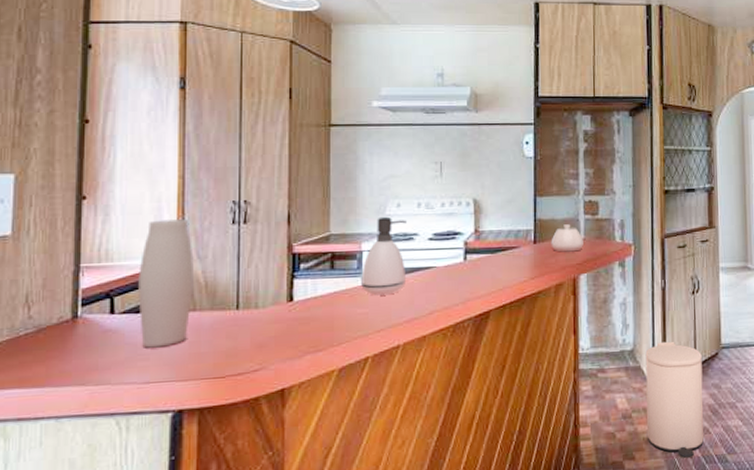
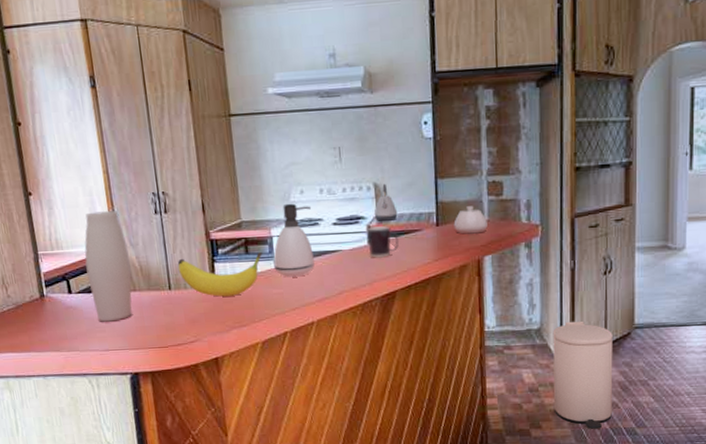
fruit: none [250,268,350,317] -> present [177,252,263,297]
mug: none [462,242,495,277] -> present [366,226,399,259]
kettle: none [471,199,496,238] -> present [374,183,398,222]

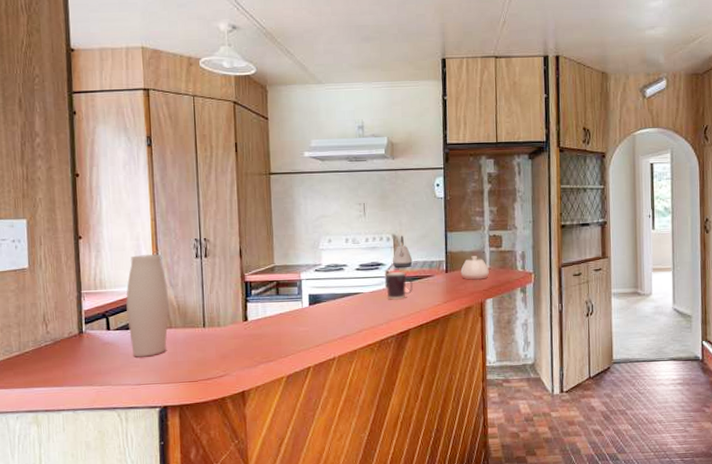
fruit: present [177,252,263,297] -> none [213,293,292,334]
soap dispenser: present [273,203,315,278] -> none [301,250,338,317]
pedal bin: present [553,320,613,429] -> none [545,356,597,455]

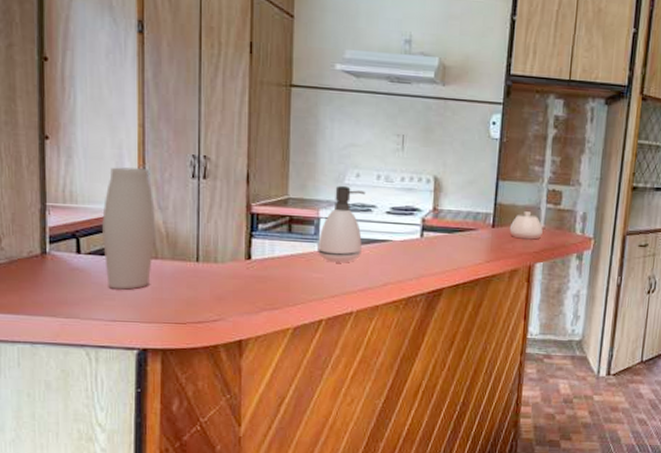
soap dispenser: none [301,250,338,317] -> present [318,185,366,263]
mug: present [385,271,413,301] -> none [419,219,452,254]
kettle: present [392,235,413,269] -> none [430,178,455,217]

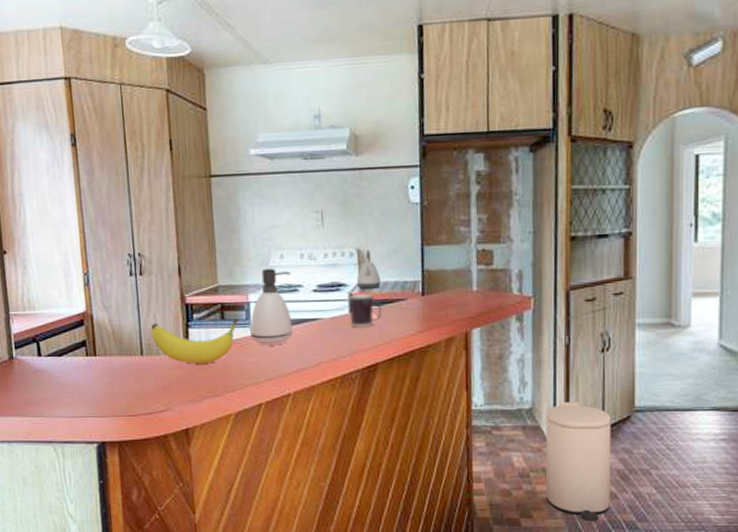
vase: present [102,167,155,290] -> none [56,271,103,387]
fruit: none [210,229,307,276] -> present [150,318,239,364]
mug: none [419,219,452,254] -> present [348,293,382,329]
kettle: none [430,178,455,217] -> present [356,249,381,290]
sugar bowl: present [509,211,543,240] -> none [440,275,476,305]
pedal bin: none [585,336,649,445] -> present [545,401,611,521]

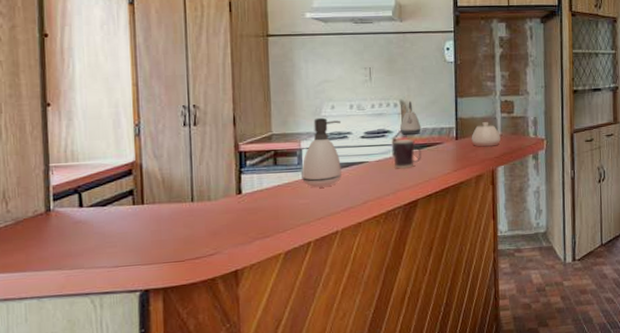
fruit: present [150,318,239,364] -> none [202,164,291,208]
sugar bowl: none [440,275,476,305] -> present [471,122,501,147]
pedal bin: present [545,401,611,521] -> none [557,224,609,325]

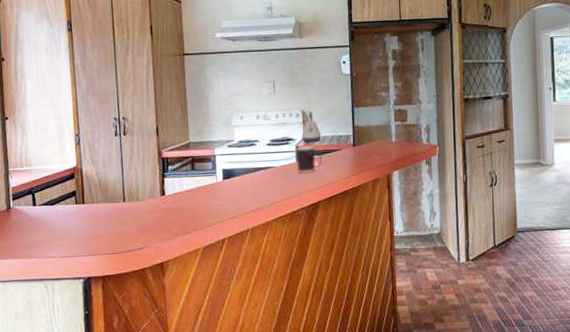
soap dispenser: present [302,117,342,188] -> none [216,127,251,190]
sugar bowl: present [471,122,501,147] -> none [367,130,395,153]

